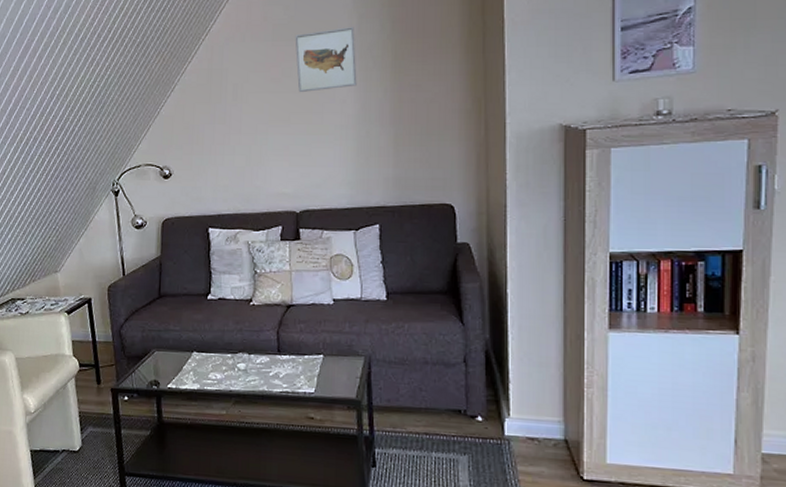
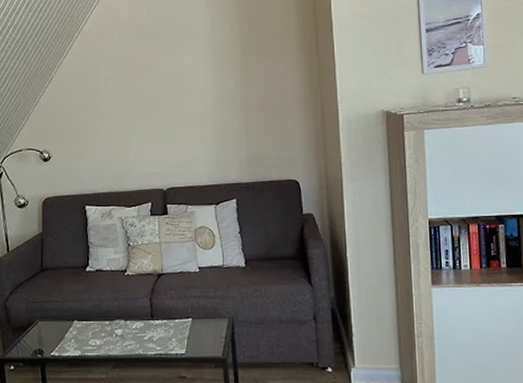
wall art: present [295,27,357,92] -> none [157,27,212,83]

